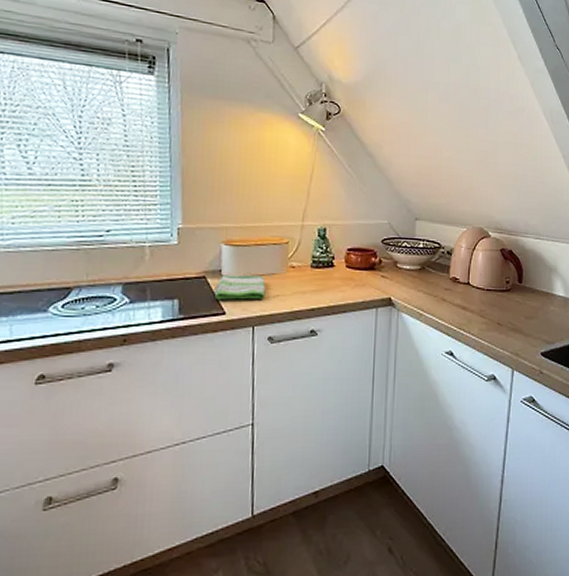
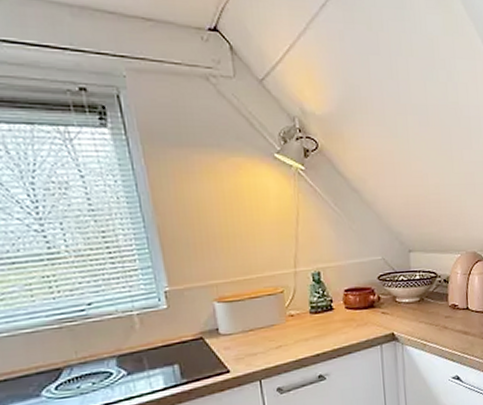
dish towel: present [215,275,266,300] -> none [216,329,268,359]

